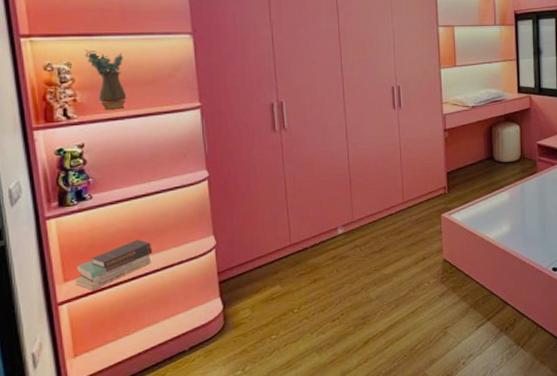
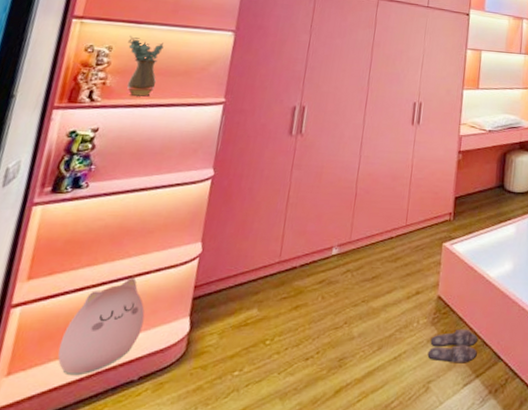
books: present [75,239,153,291] -> none [38,238,134,294]
plush toy: none [111,270,180,352] -> present [57,277,145,376]
slippers: none [441,283,486,311] -> present [427,328,478,363]

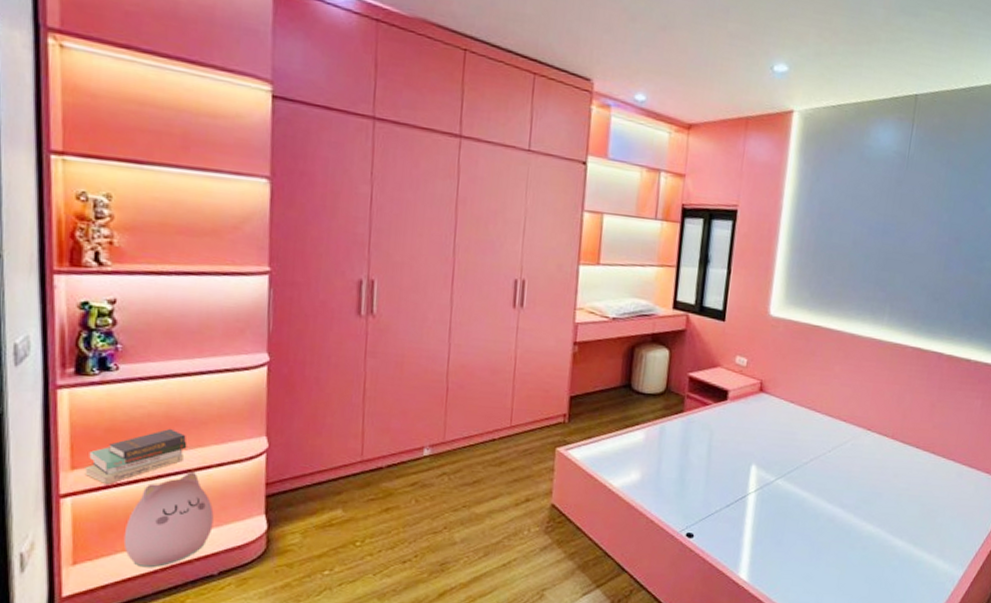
books: none [38,238,134,294] -> present [85,428,187,485]
vase: present [126,36,164,97] -> none [131,180,179,261]
slippers: present [427,328,478,363] -> none [541,538,598,573]

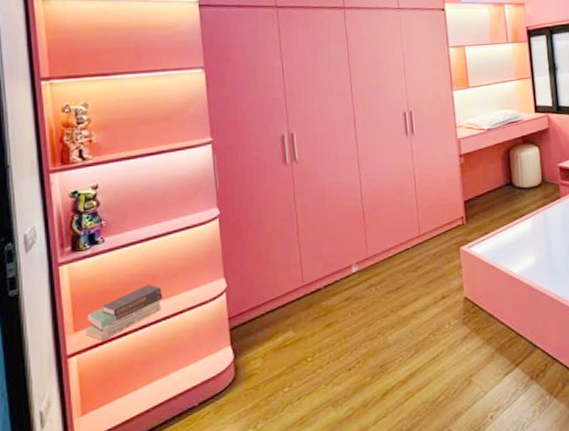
plush toy: present [123,471,214,568] -> none [120,317,190,409]

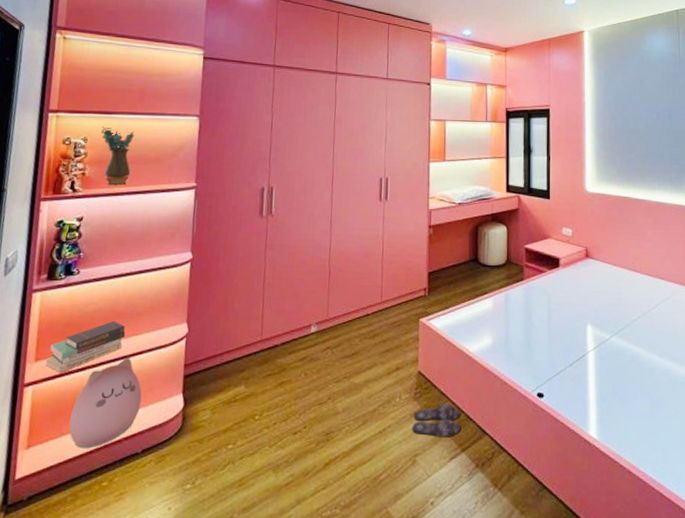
vase: none [101,89,141,149] -> present [101,126,134,185]
plush toy: none [120,317,190,409] -> present [68,357,142,449]
slippers: none [464,324,513,357] -> present [412,403,462,438]

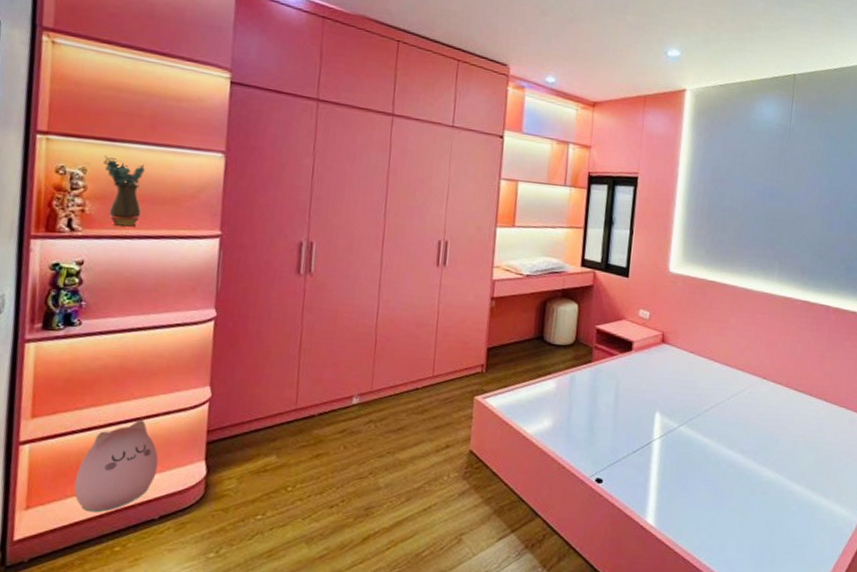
books: present [45,320,126,374] -> none [43,379,138,433]
slippers: present [412,403,462,438] -> none [459,484,513,518]

